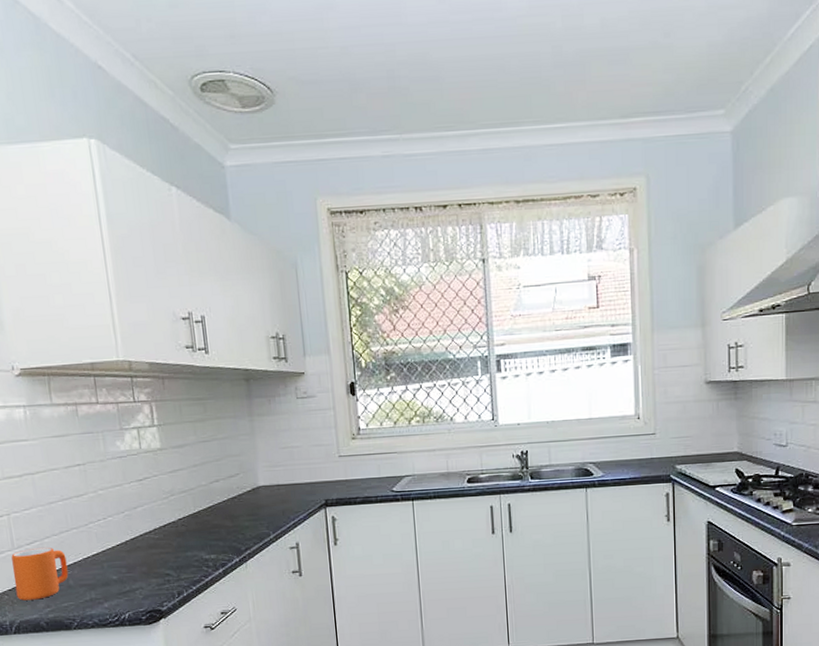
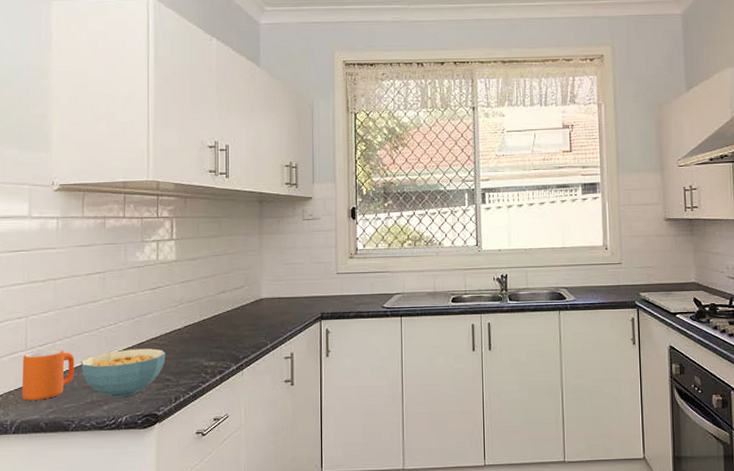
cereal bowl: none [73,543,163,595] -> present [80,348,166,398]

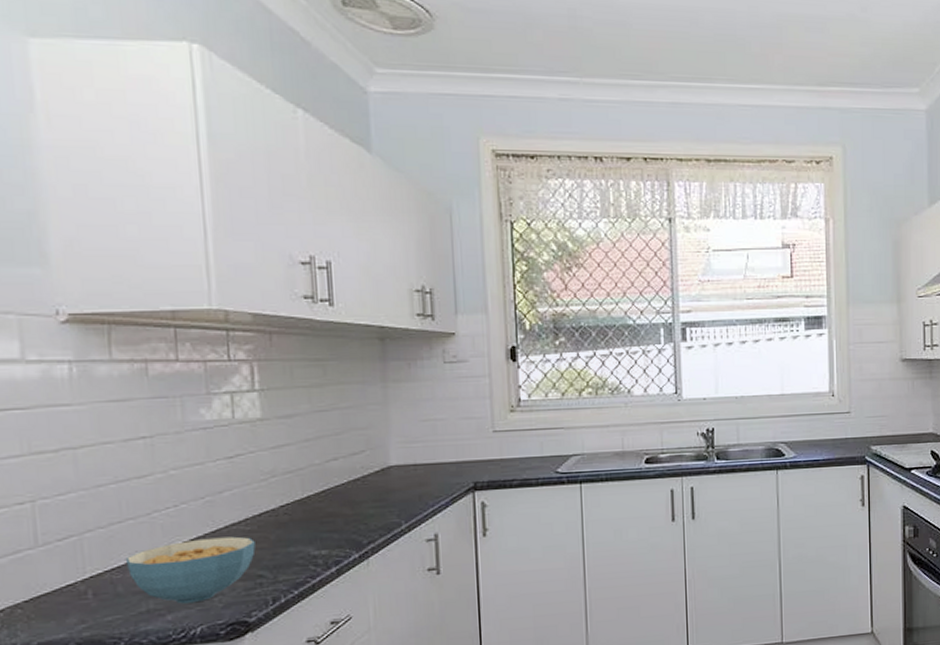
mug: present [22,349,74,401] -> none [32,543,117,615]

